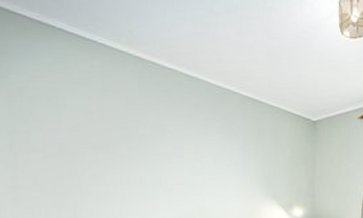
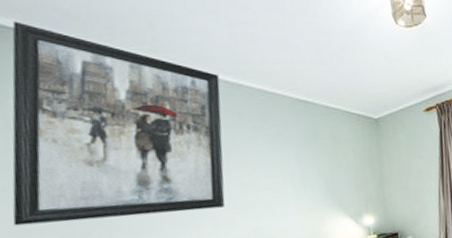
wall art: none [9,8,181,185] -> present [12,21,225,226]

